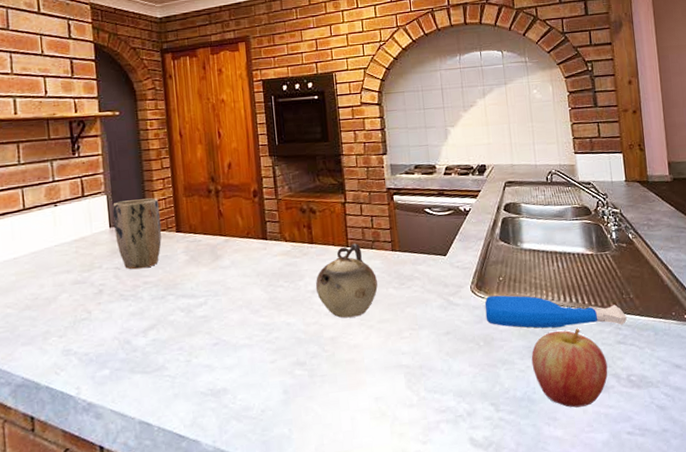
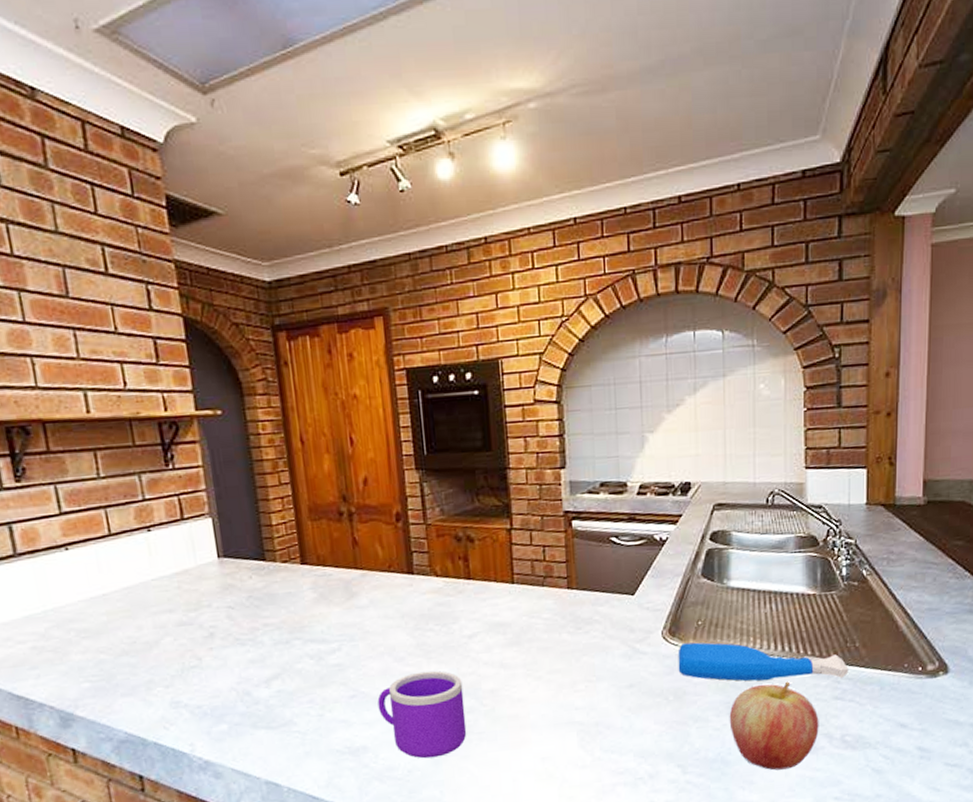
plant pot: present [113,198,162,270] -> none [220,521,283,609]
mug: none [236,321,312,400] -> present [377,670,467,759]
teapot: present [315,243,378,318] -> none [472,579,549,668]

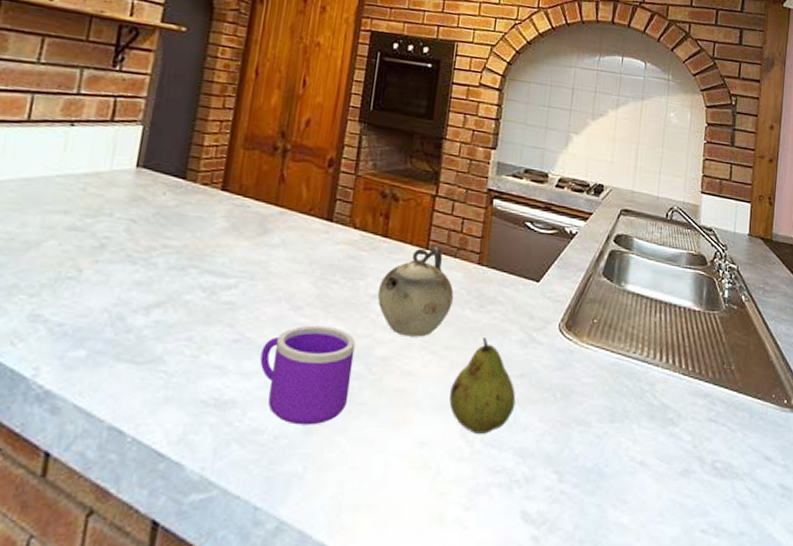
teapot: none [472,579,549,668] -> present [377,246,454,337]
fruit: none [562,656,629,744] -> present [449,337,516,434]
spray bottle: present [678,642,849,681] -> none [569,339,724,400]
apple: present [729,681,819,771] -> none [610,394,694,491]

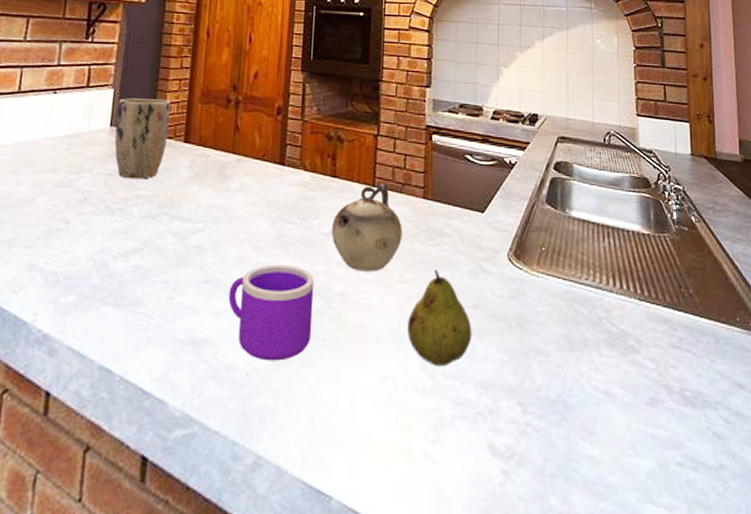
plant pot: none [140,137,209,228] -> present [114,98,171,179]

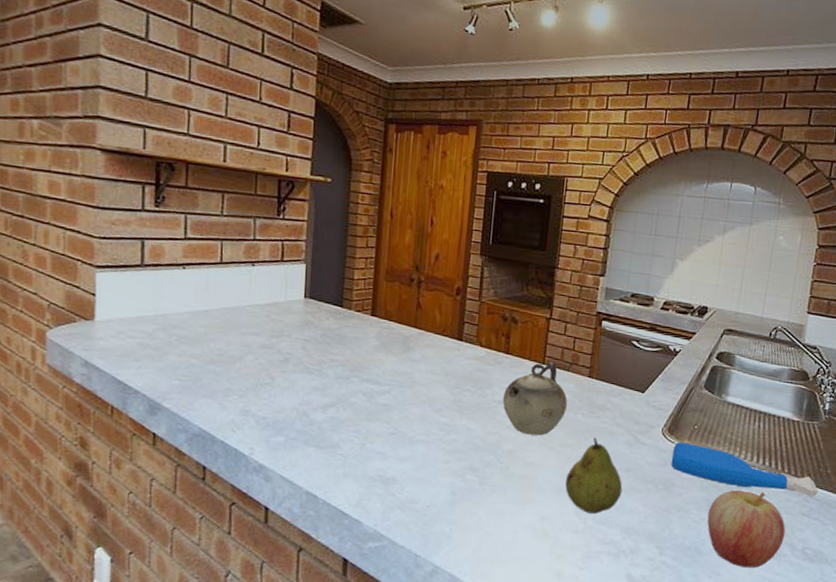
plant pot: present [114,98,171,179] -> none [309,273,358,346]
mug: present [228,264,314,361] -> none [411,423,486,499]
spray bottle: none [522,268,684,325] -> present [671,442,818,498]
apple: none [570,321,659,422] -> present [707,490,786,568]

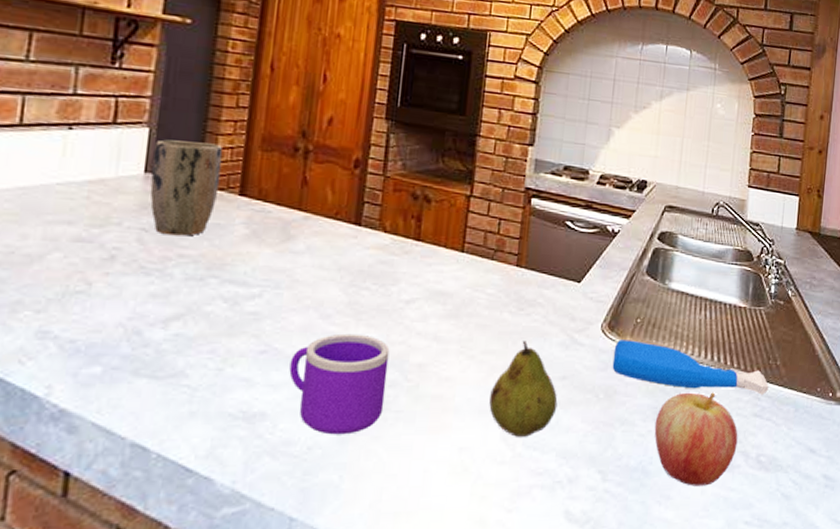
plant pot: none [309,273,358,346] -> present [150,139,223,236]
mug: none [411,423,486,499] -> present [289,333,390,435]
teapot: present [502,362,567,436] -> none [411,249,491,342]

